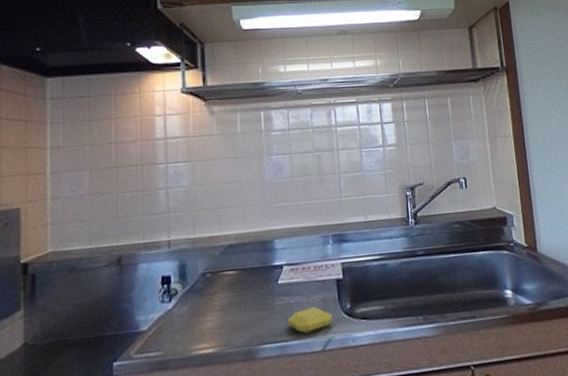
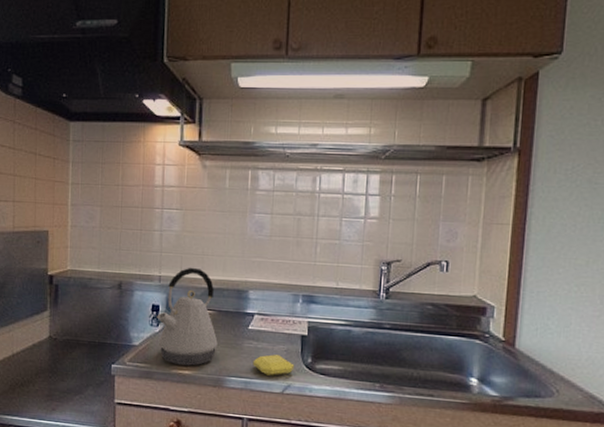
kettle: none [168,224,245,345] -> present [157,267,218,366]

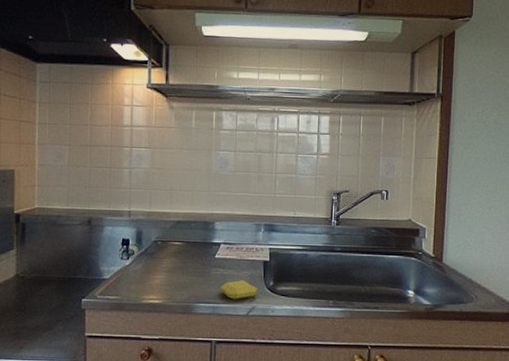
kettle: present [157,267,218,366] -> none [127,202,187,295]

